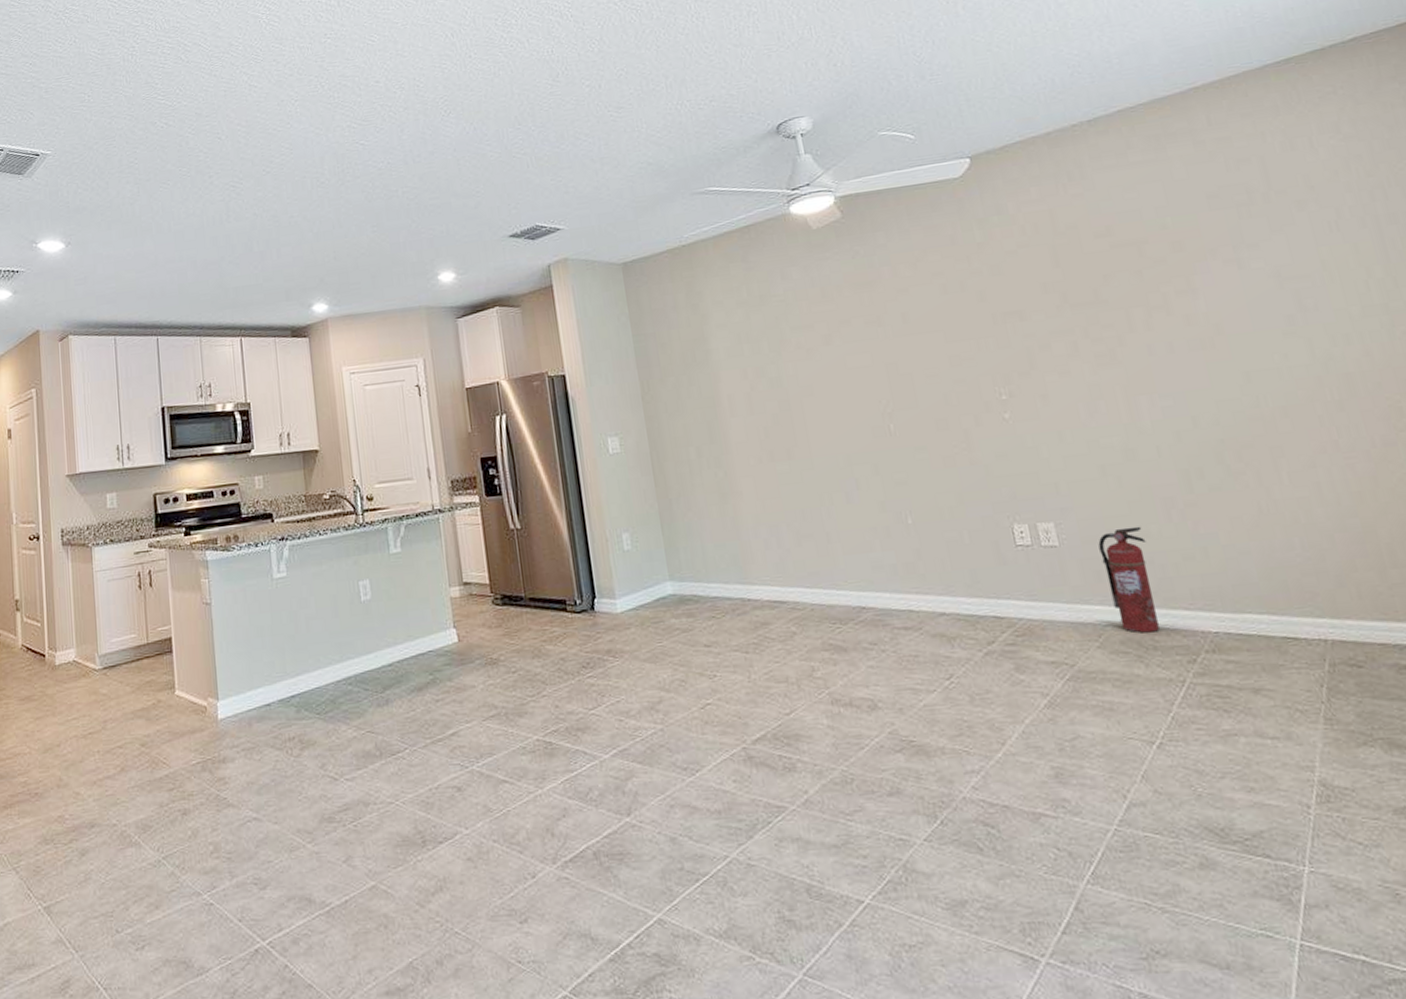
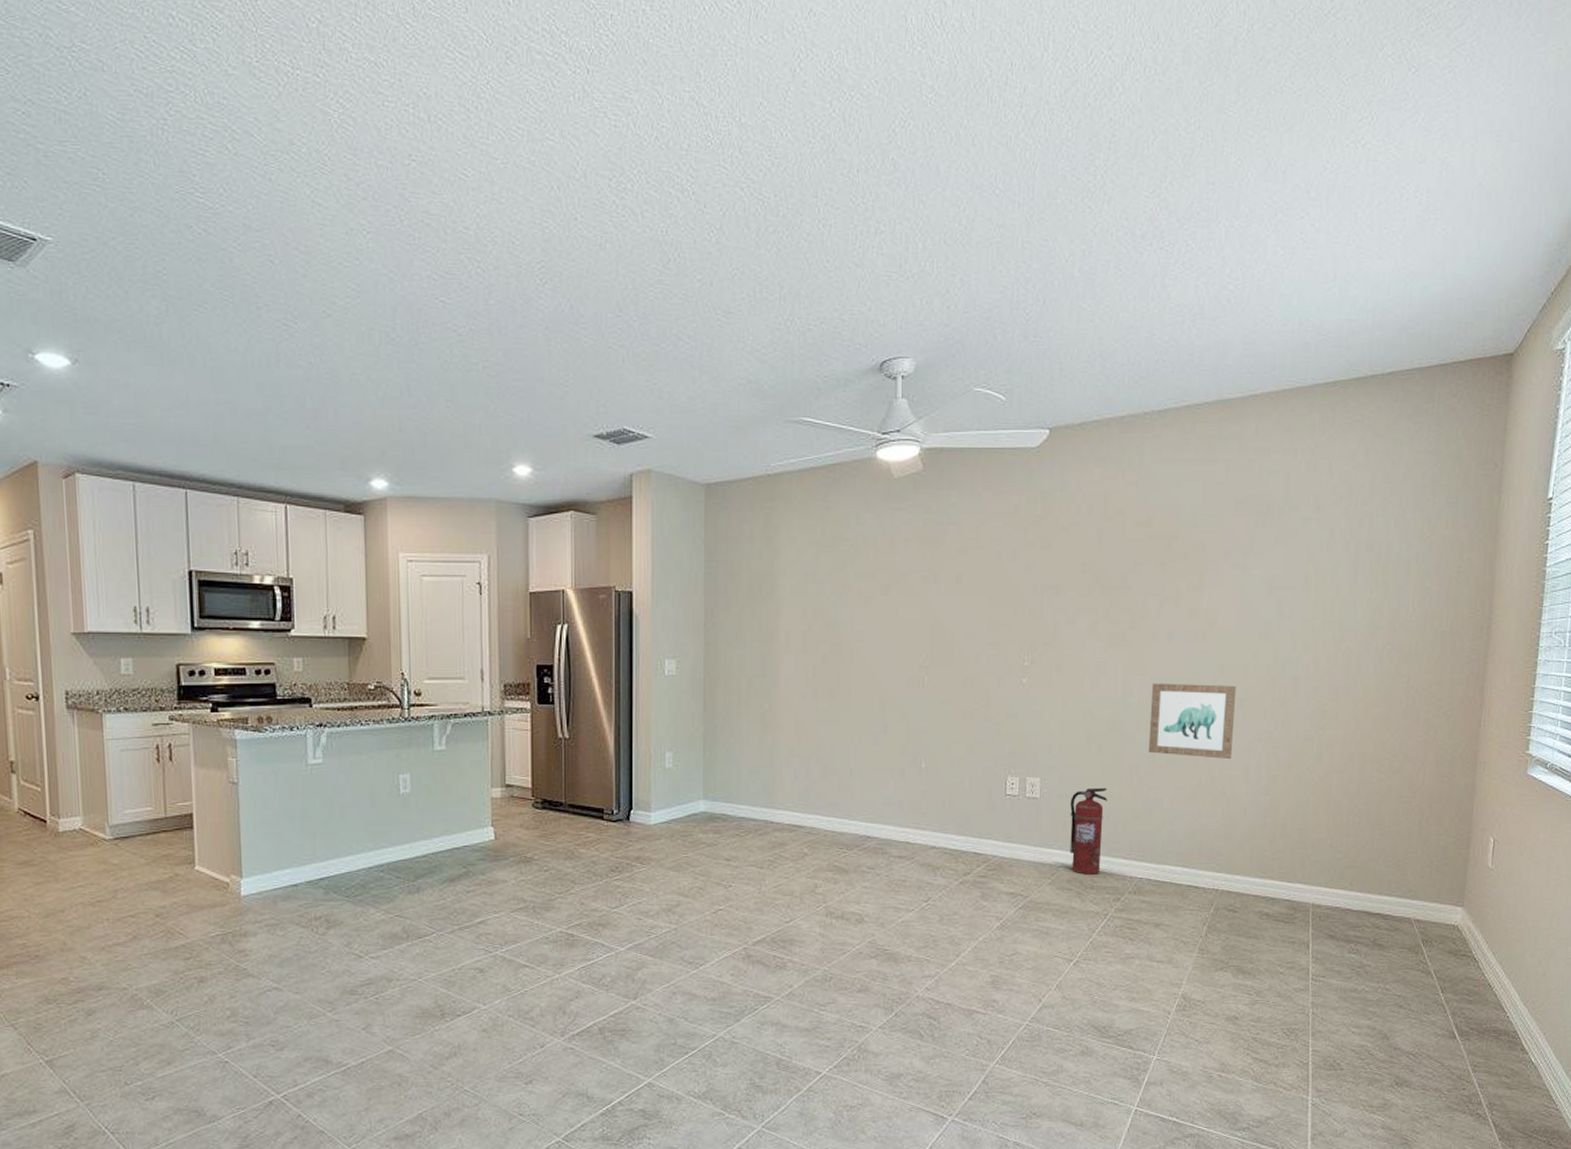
wall art: none [1163,392,1293,482] -> present [1148,683,1237,760]

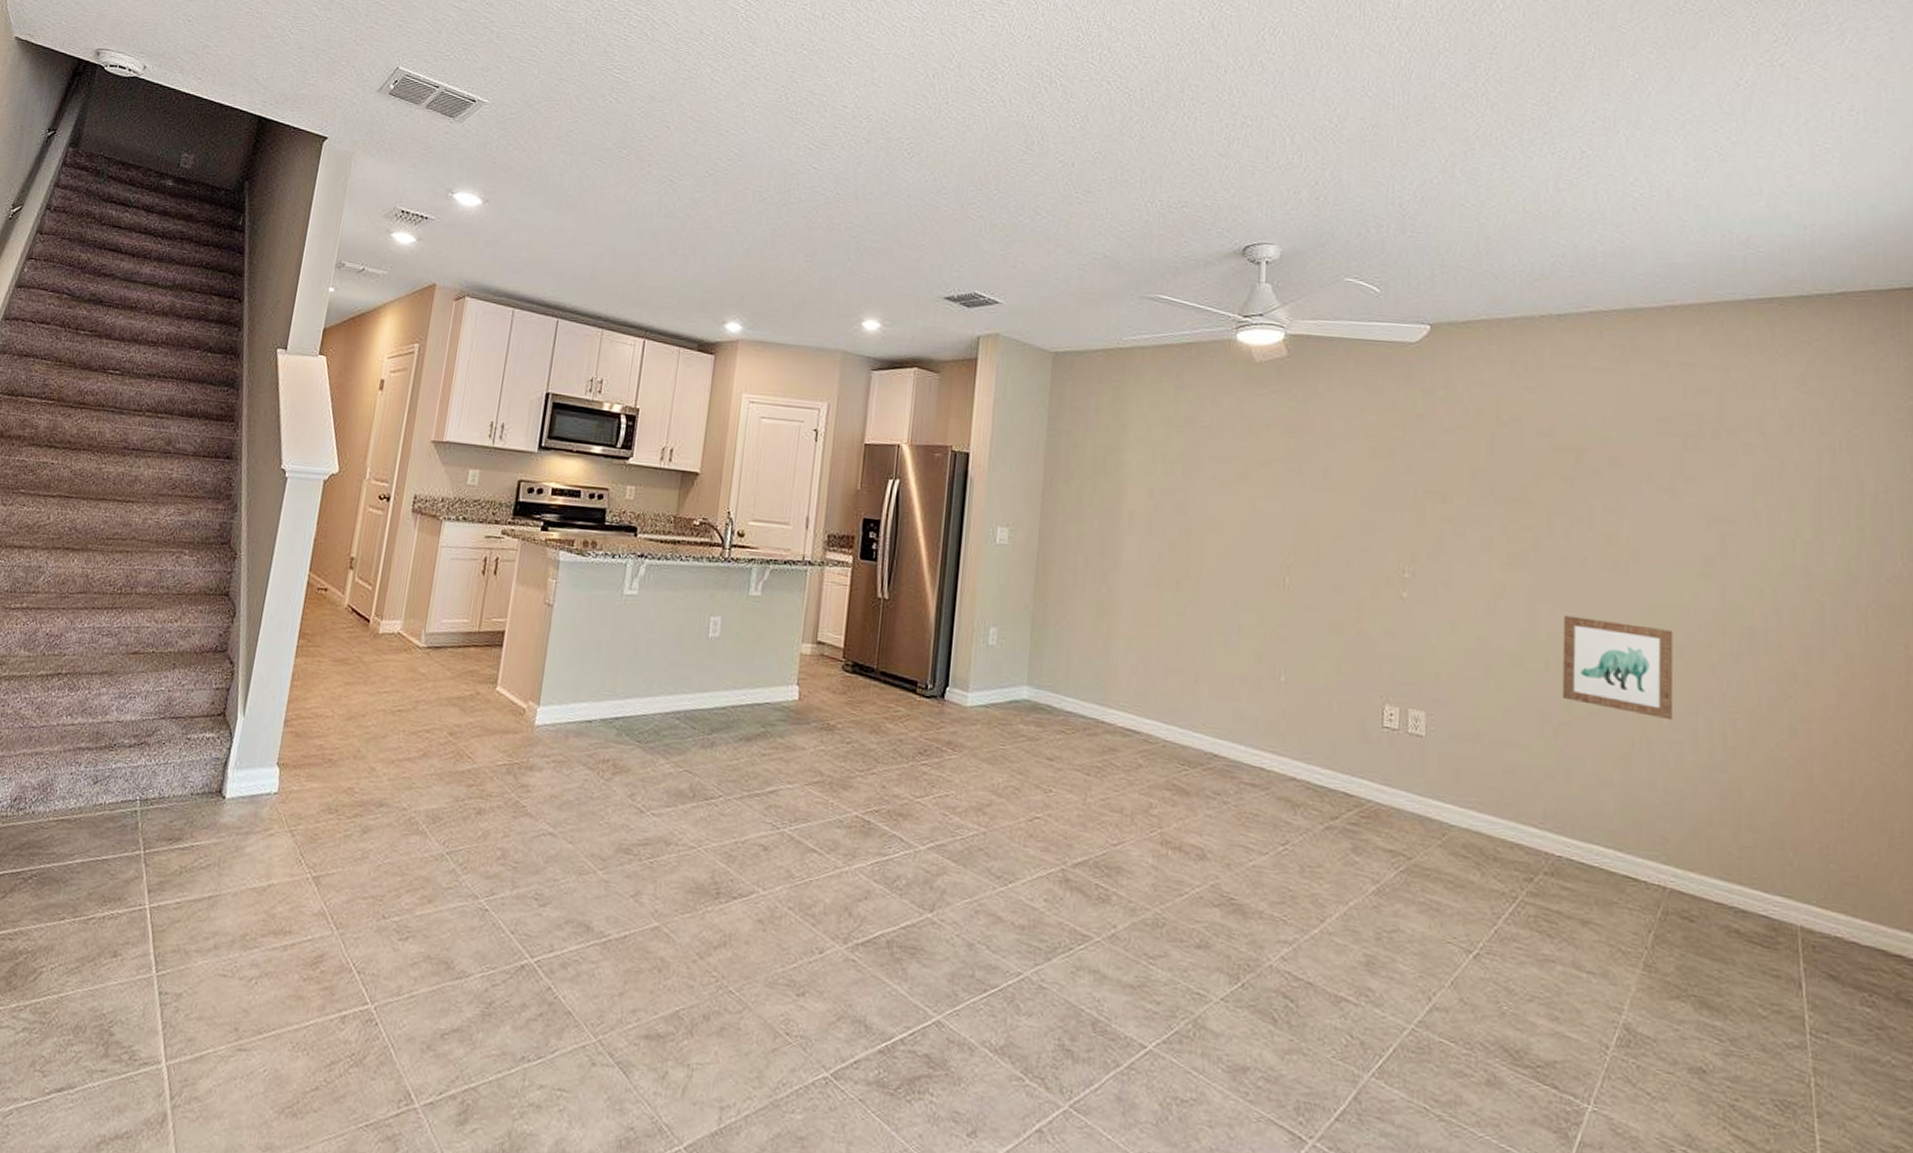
fire extinguisher: present [1070,787,1108,875] -> none [1464,732,1513,843]

